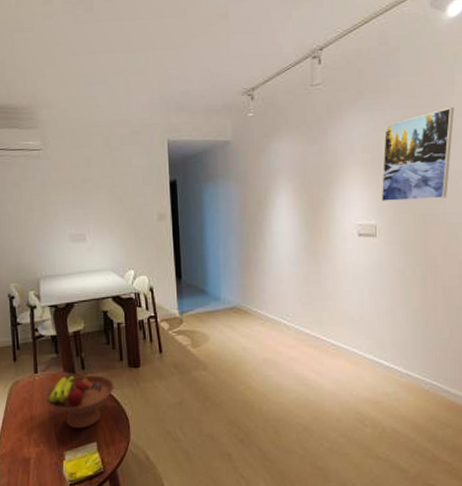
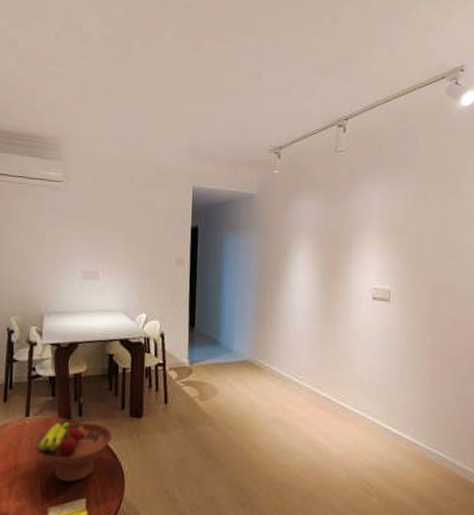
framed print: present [381,108,455,201] -> none [396,187,466,271]

